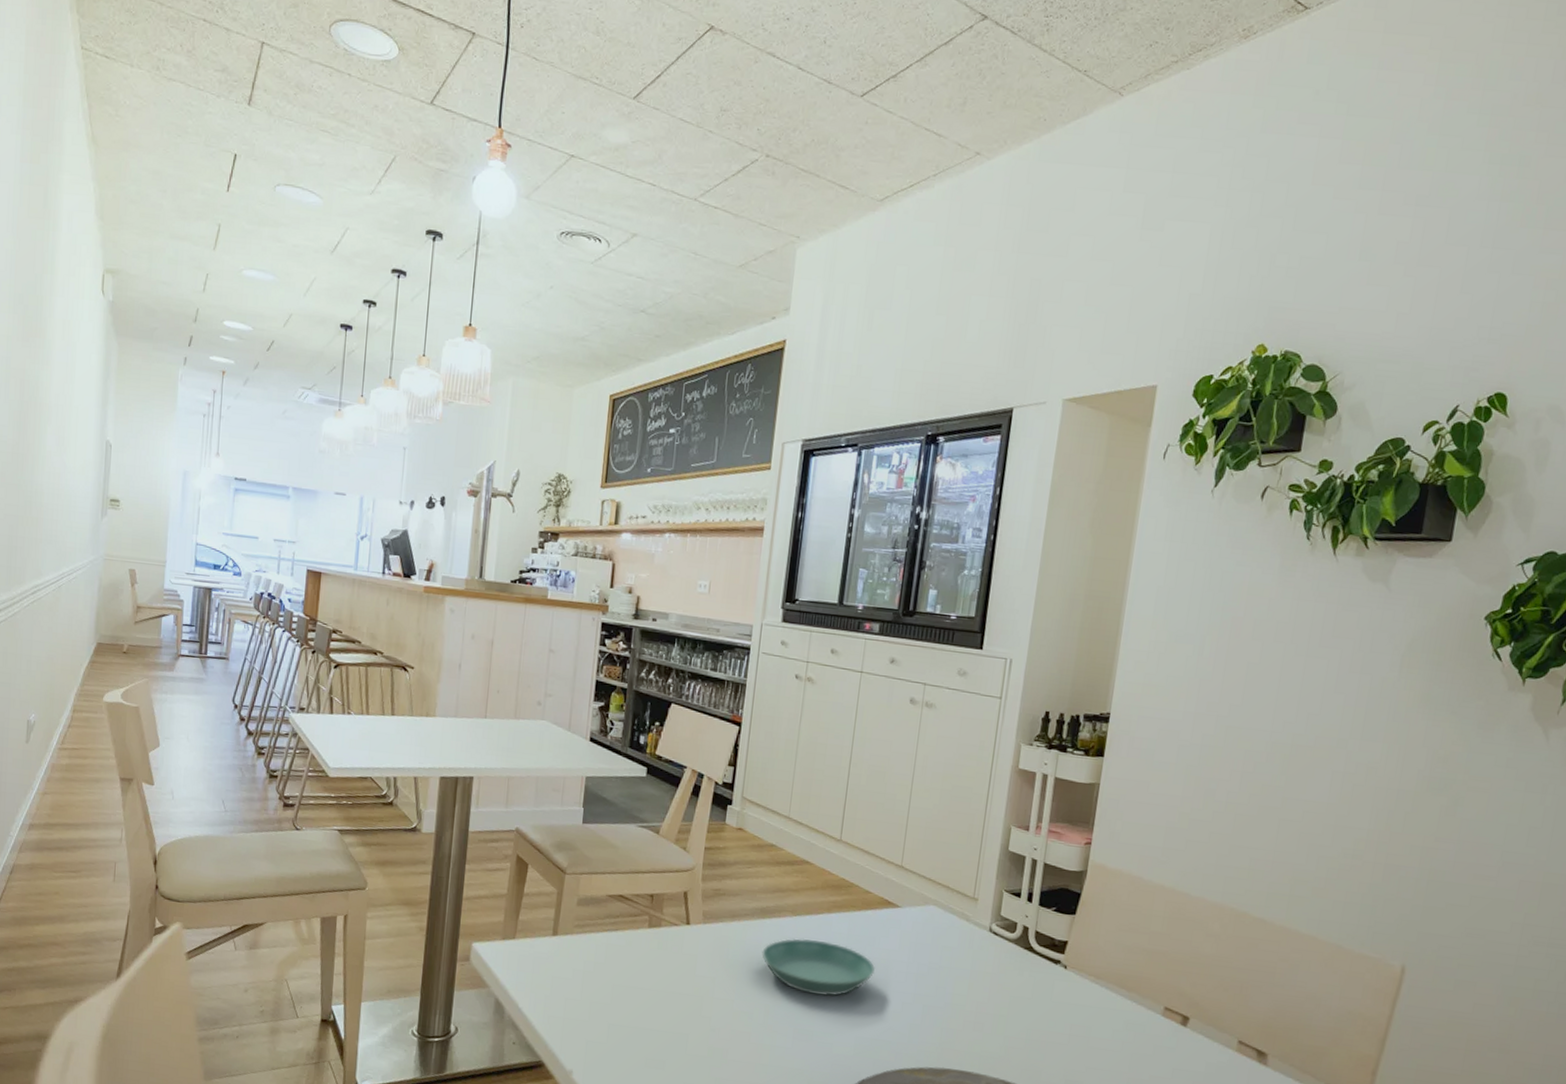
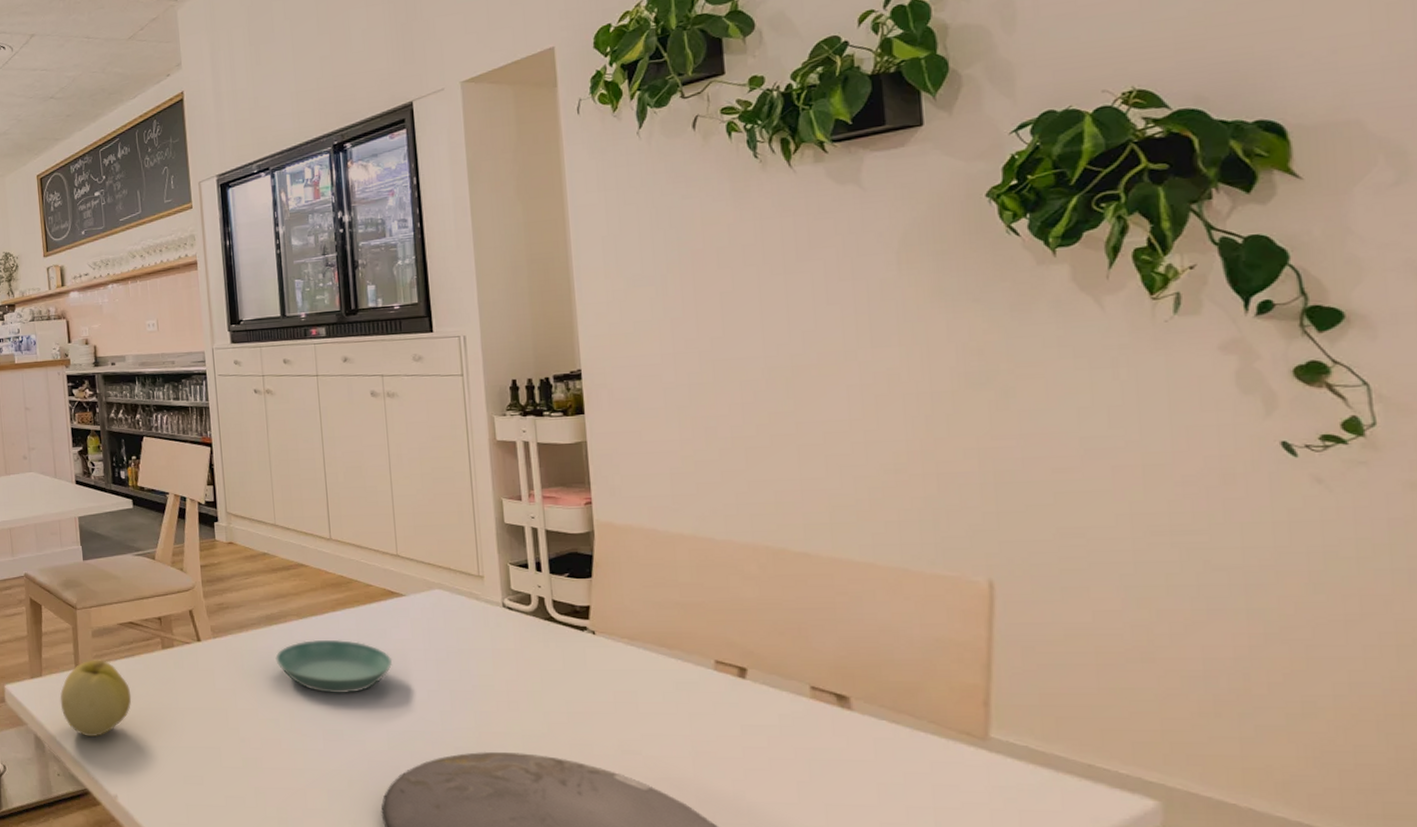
apple: none [529,929,607,1010] -> present [60,660,132,737]

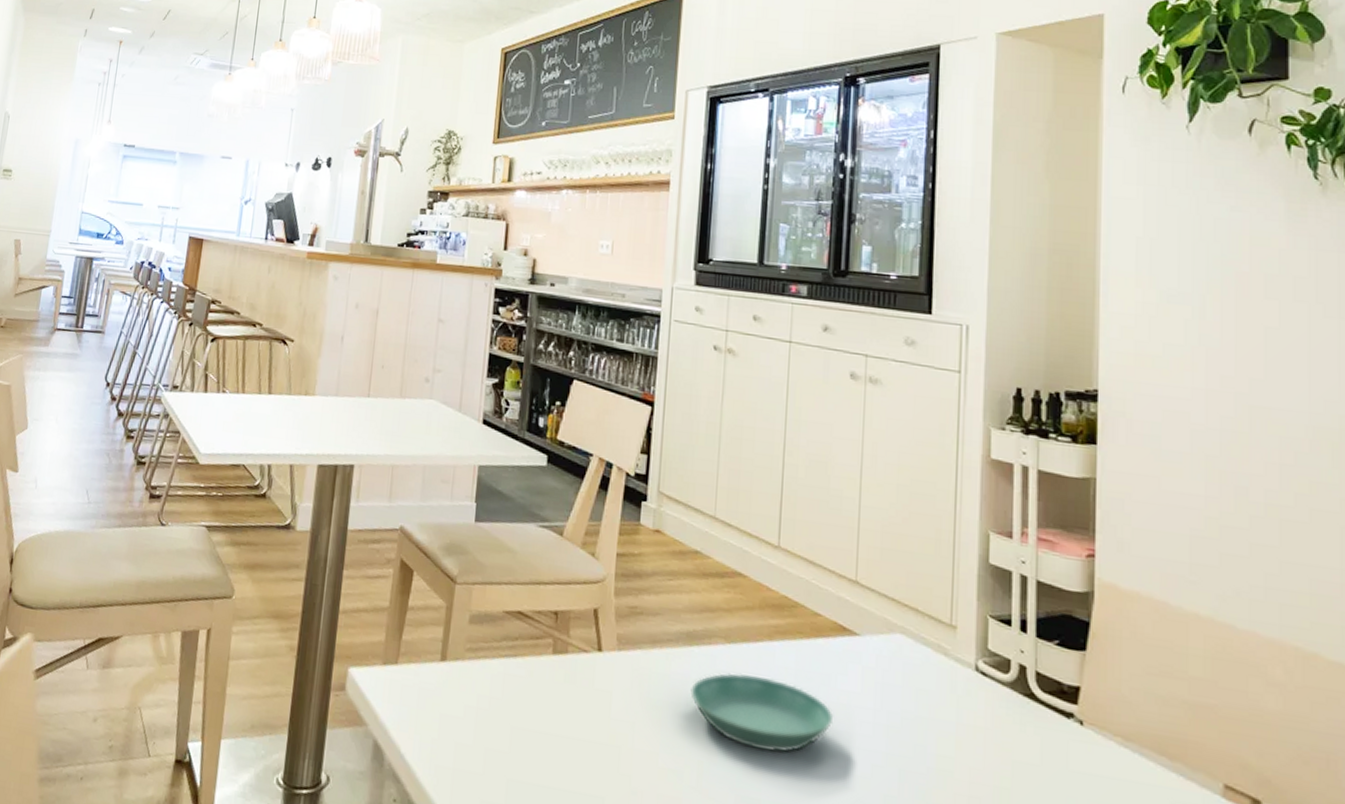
apple: present [60,660,132,737] -> none [413,653,505,758]

